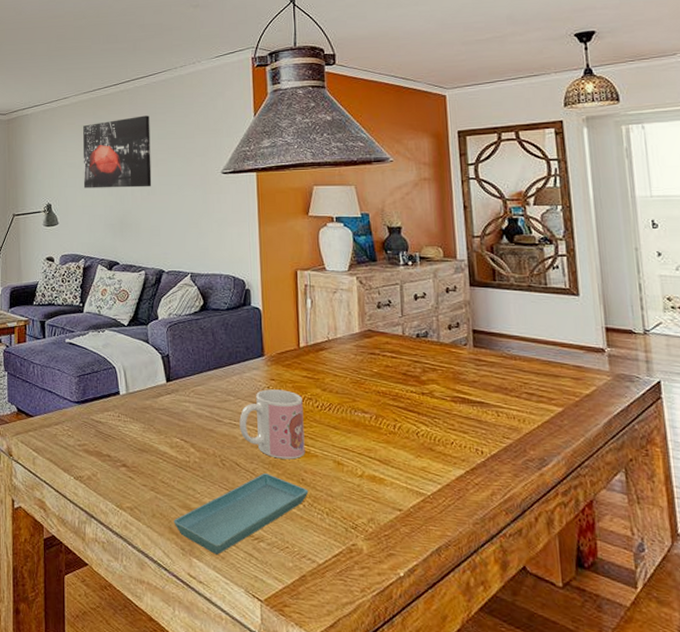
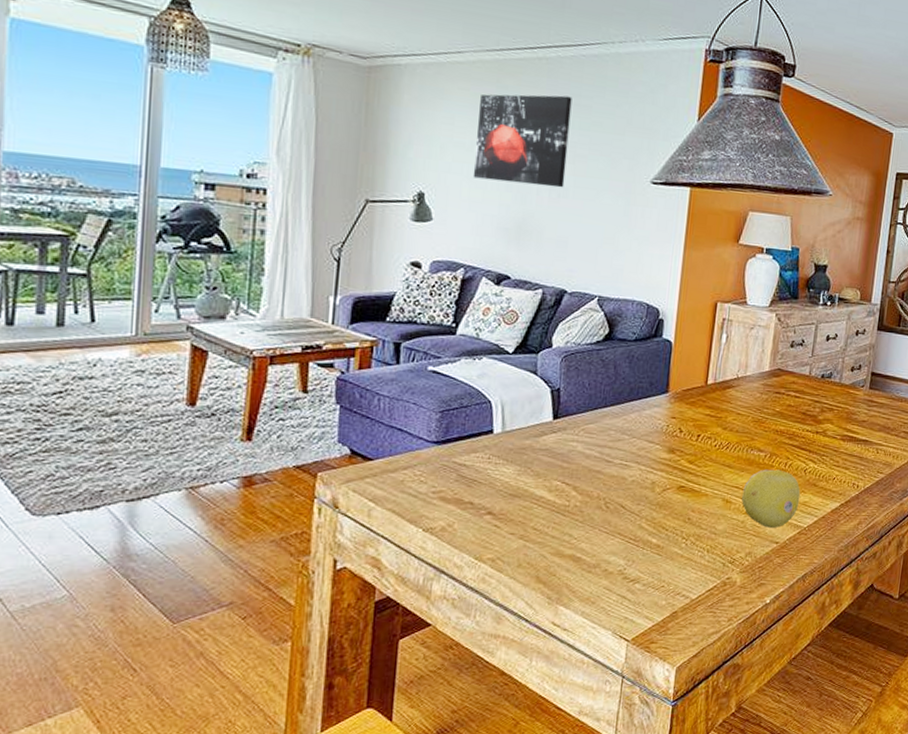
saucer: present [173,473,309,555] -> none [542,515,693,600]
mug: present [239,389,305,460] -> none [630,428,702,499]
fruit: none [353,431,418,494] -> present [742,469,801,528]

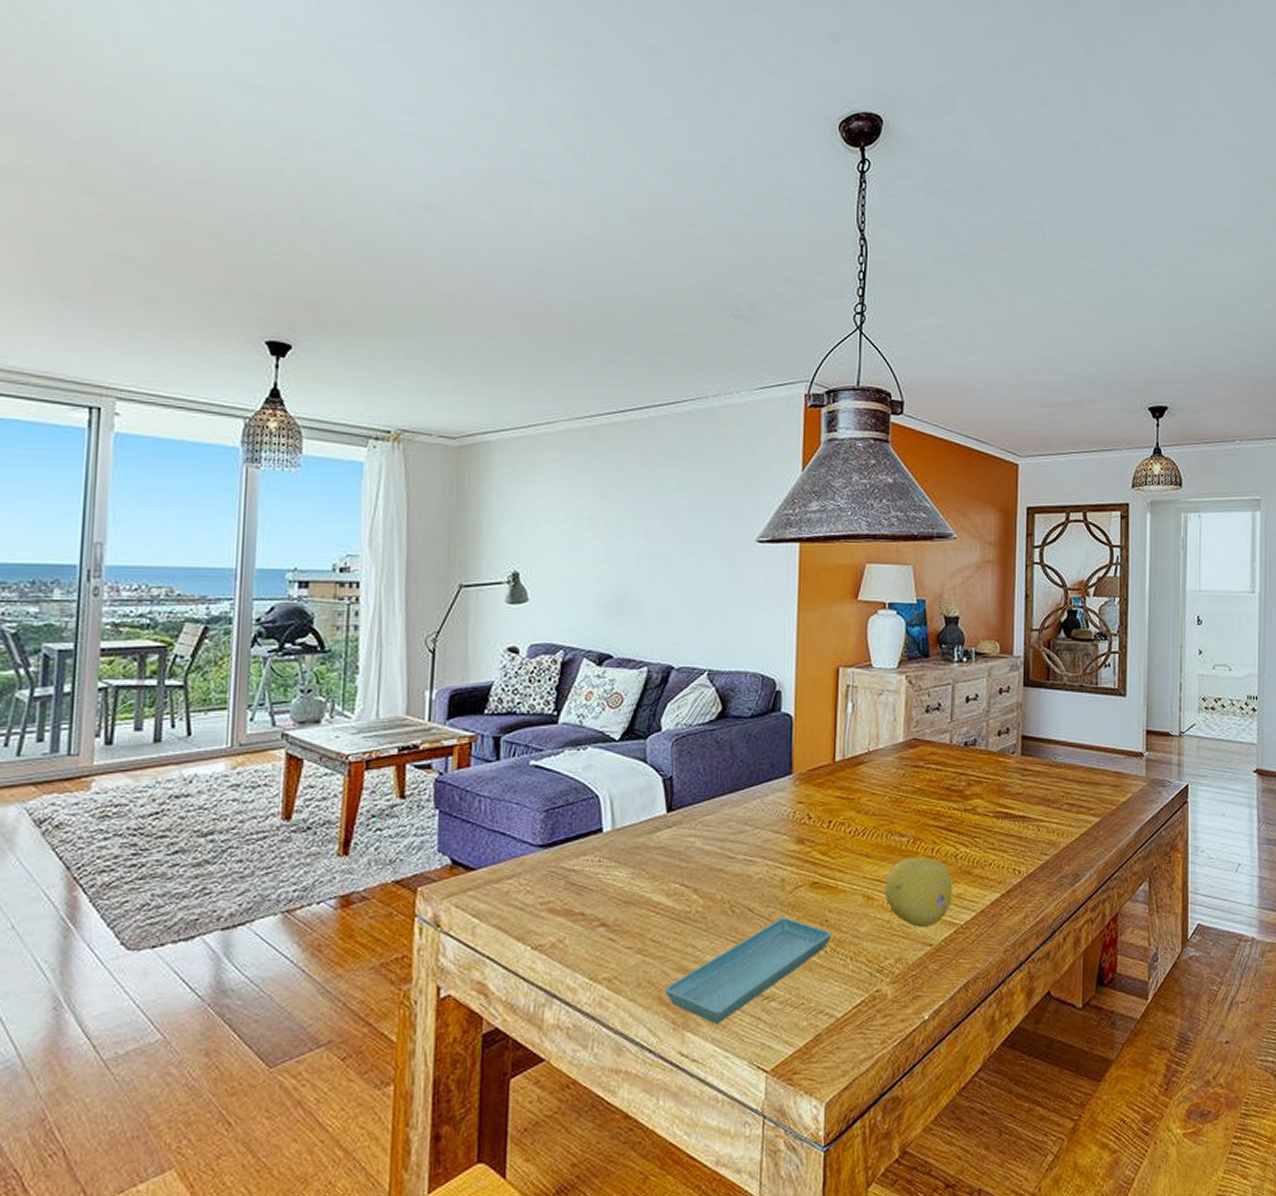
wall art: present [473,94,572,188] -> none [568,457,668,555]
saucer: none [542,515,693,600] -> present [664,918,832,1024]

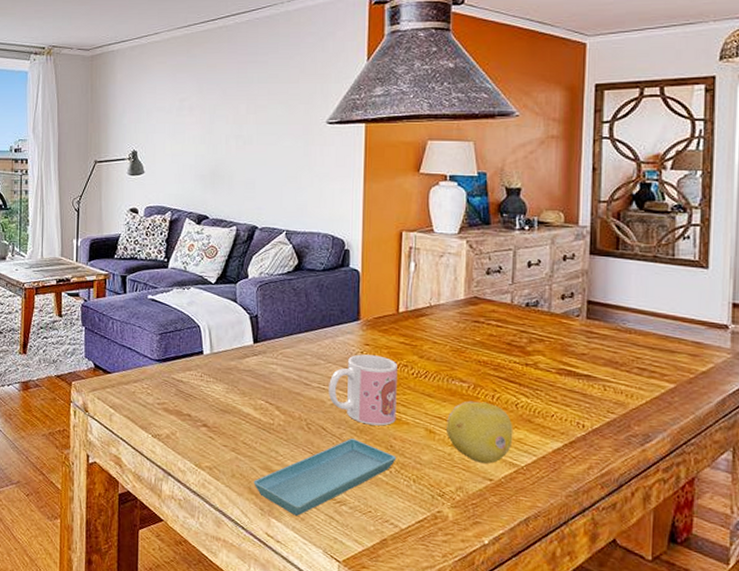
mug: none [756,814,834,899] -> present [329,354,398,426]

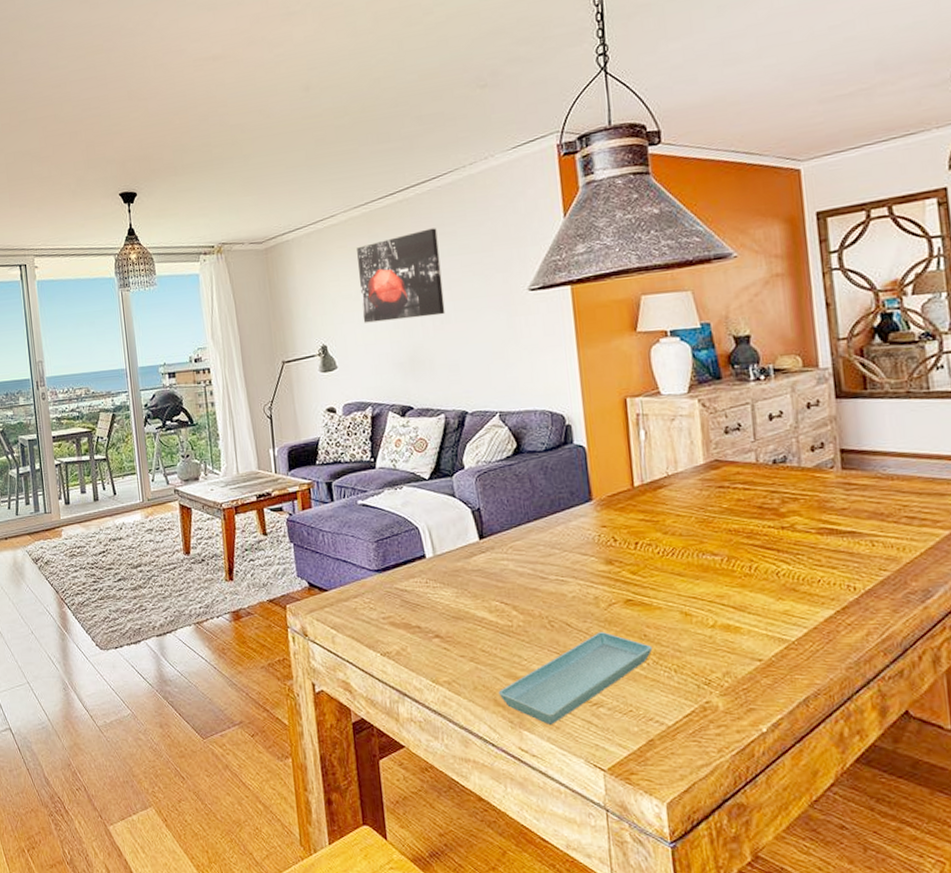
wall art: none [173,56,250,136] -> present [357,228,445,323]
mug: present [329,354,398,426] -> none [567,537,647,615]
fruit: present [446,401,513,464] -> none [702,574,779,643]

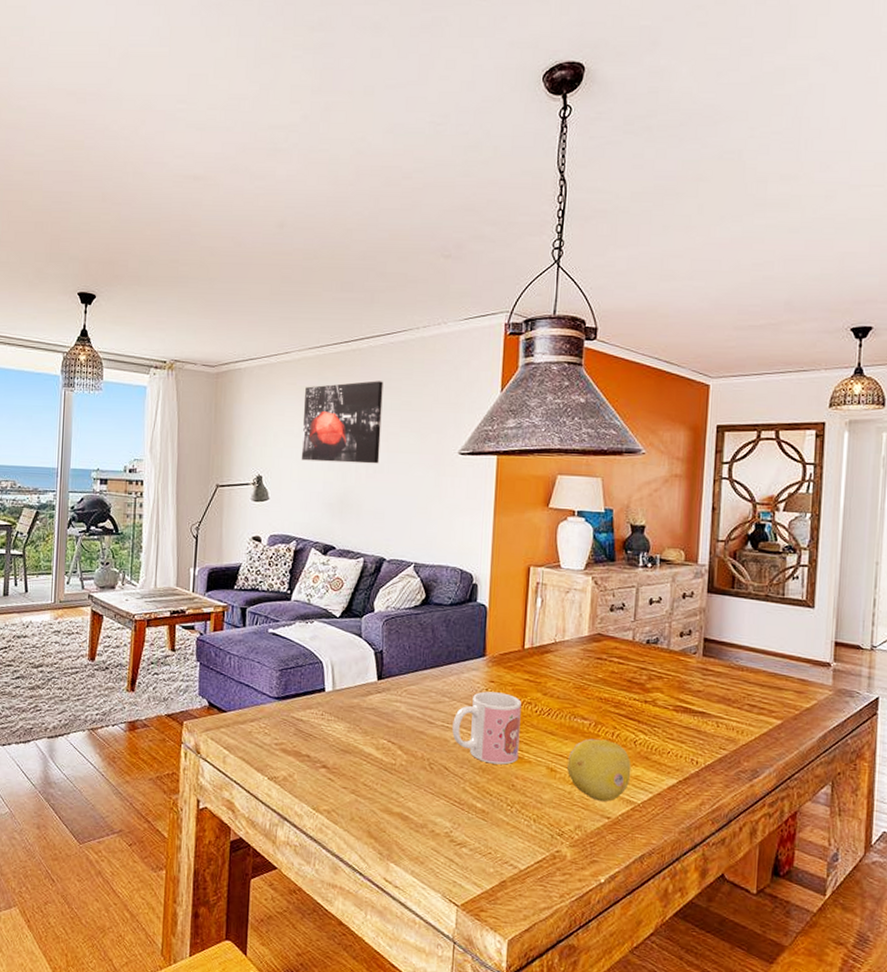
saucer: present [498,632,653,725] -> none [373,778,518,860]
mug: none [567,537,647,615] -> present [452,691,522,765]
fruit: none [702,574,779,643] -> present [567,738,631,802]

